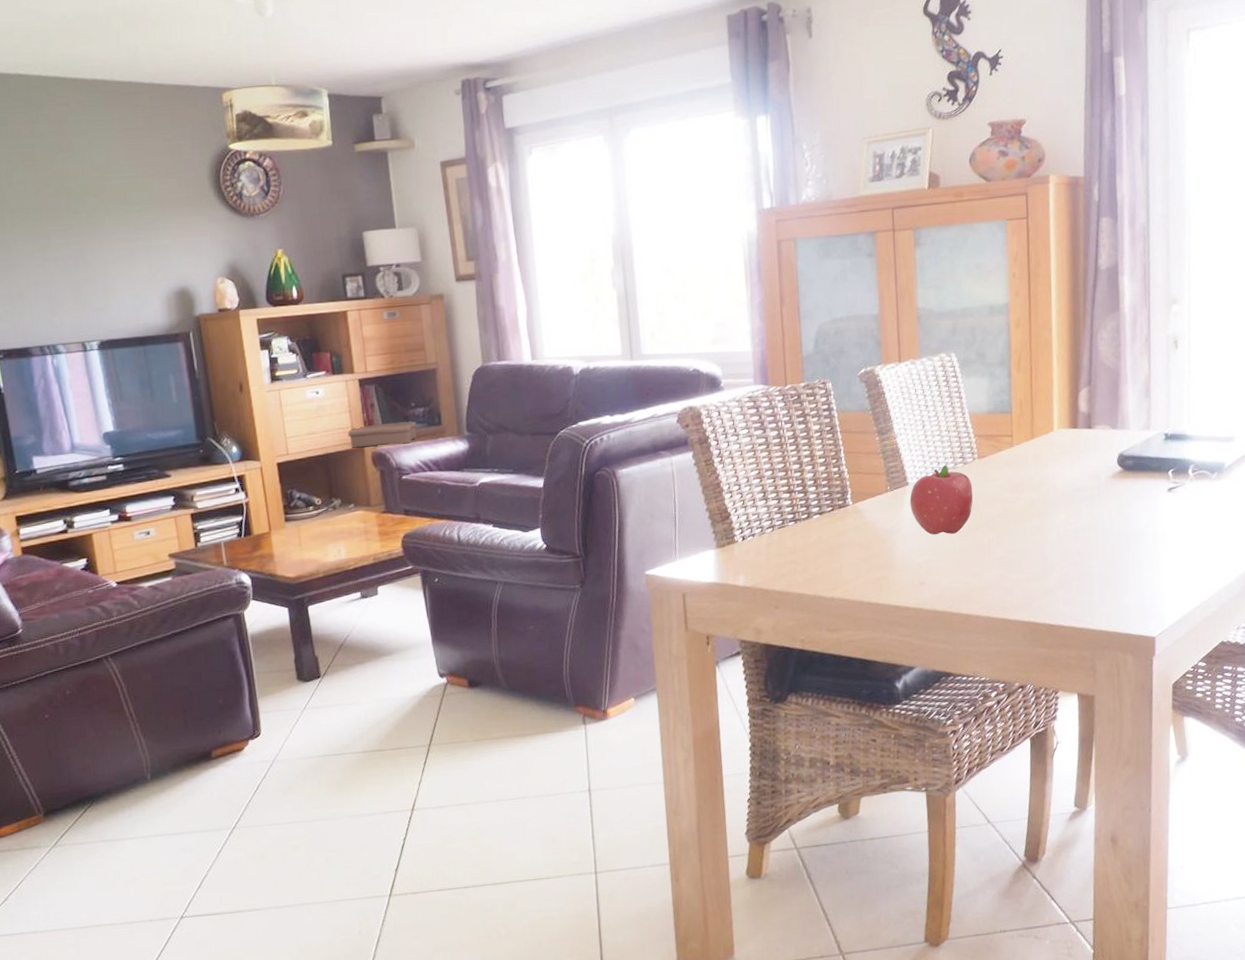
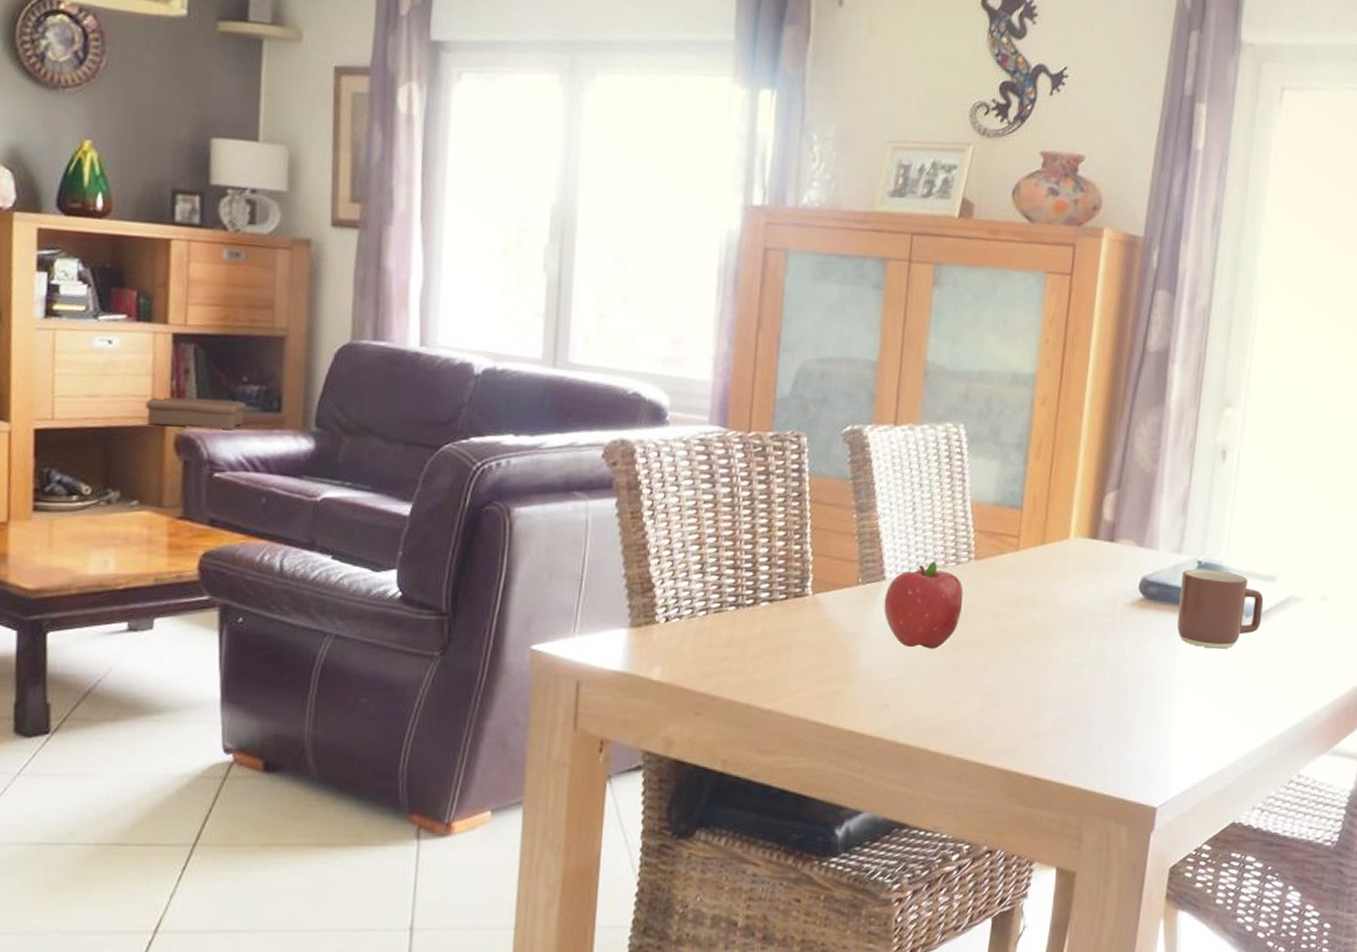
mug: none [1152,439,1226,503] -> present [1177,569,1264,649]

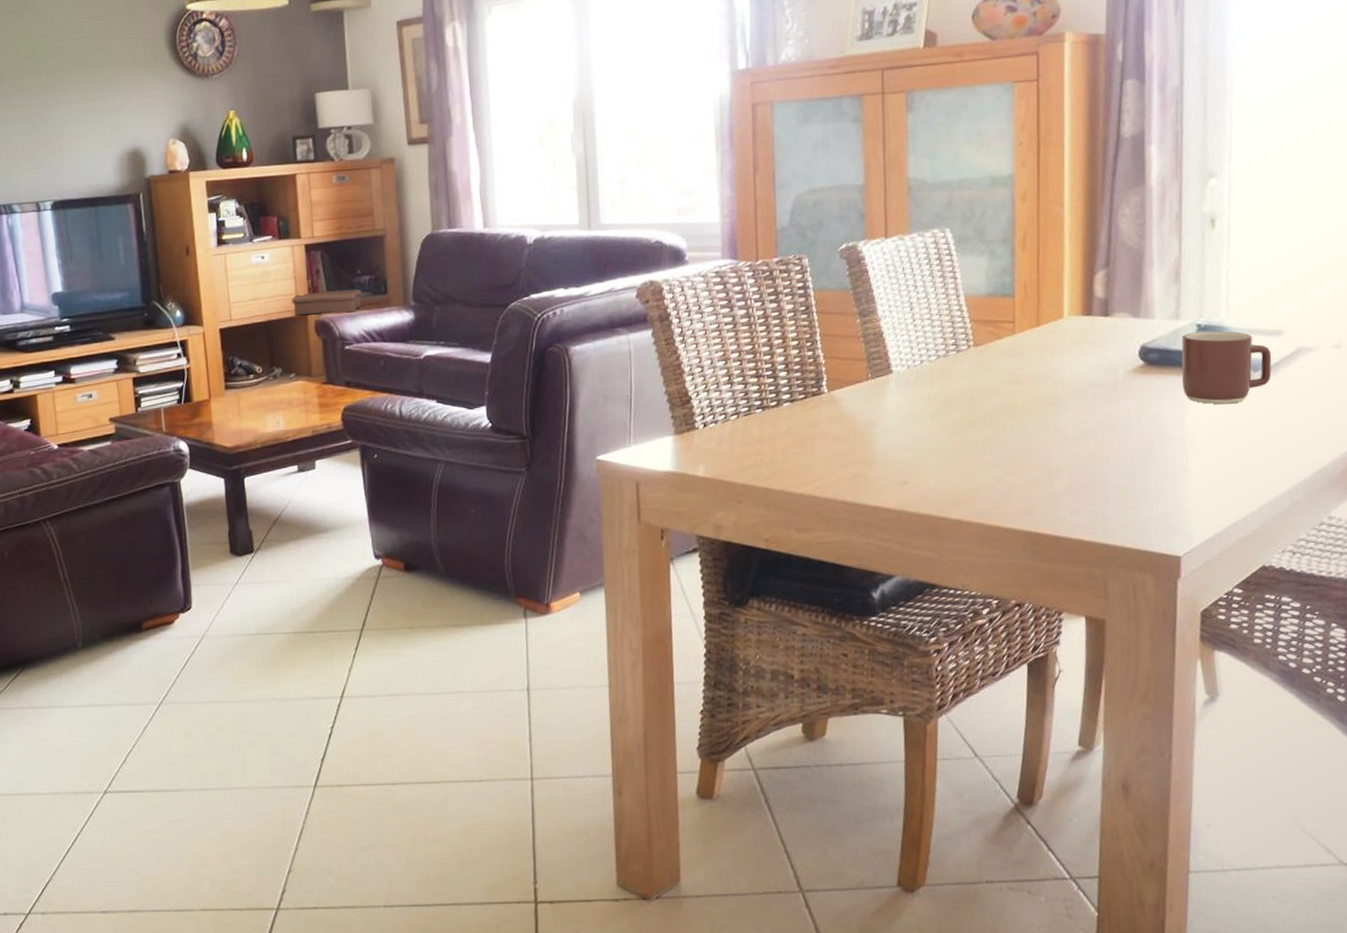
fruit: present [884,562,963,649] -> none [893,352,967,430]

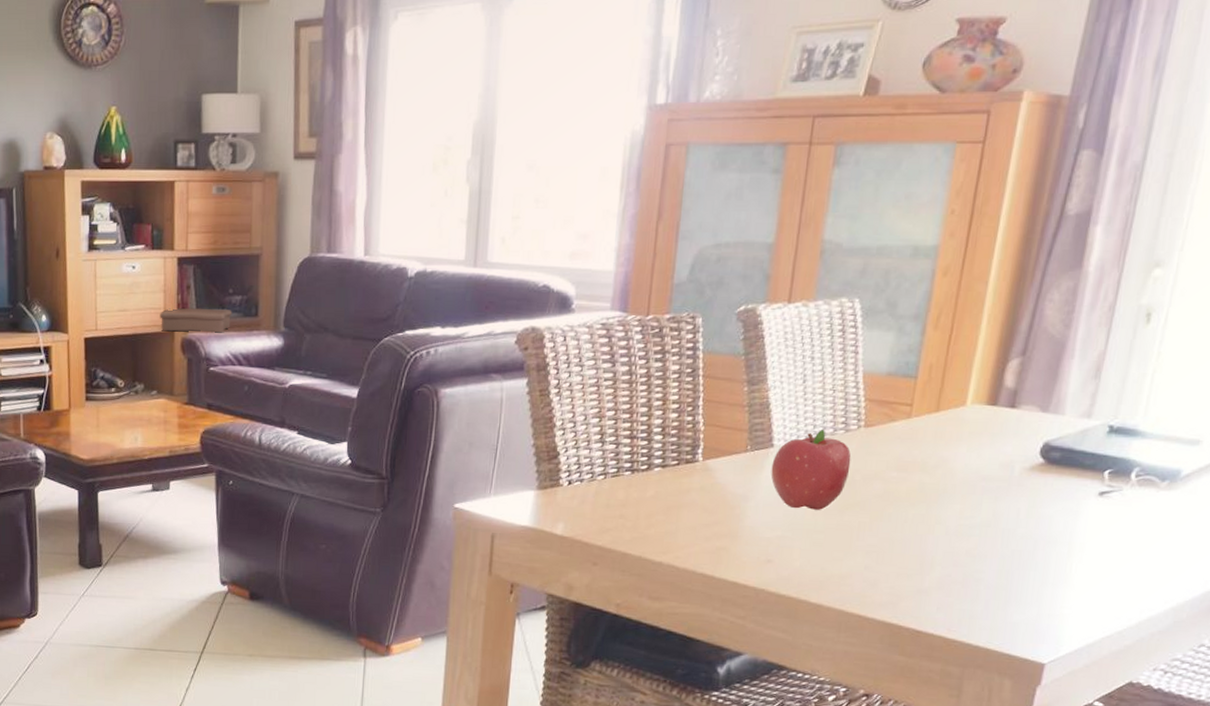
fruit: none [893,352,967,430] -> present [771,430,851,510]
mug: present [1181,331,1272,405] -> none [1080,434,1185,513]

